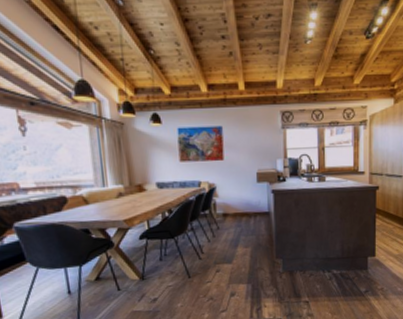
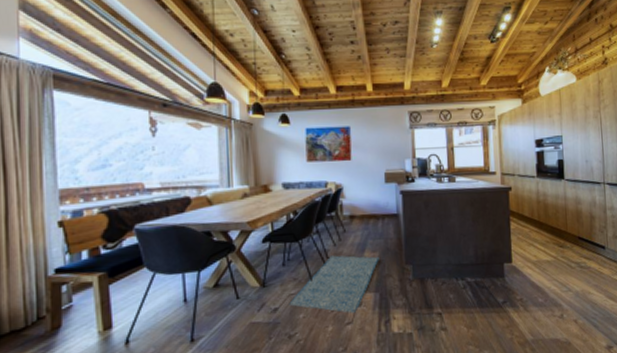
rug: none [167,250,251,303] -> present [289,255,379,314]

